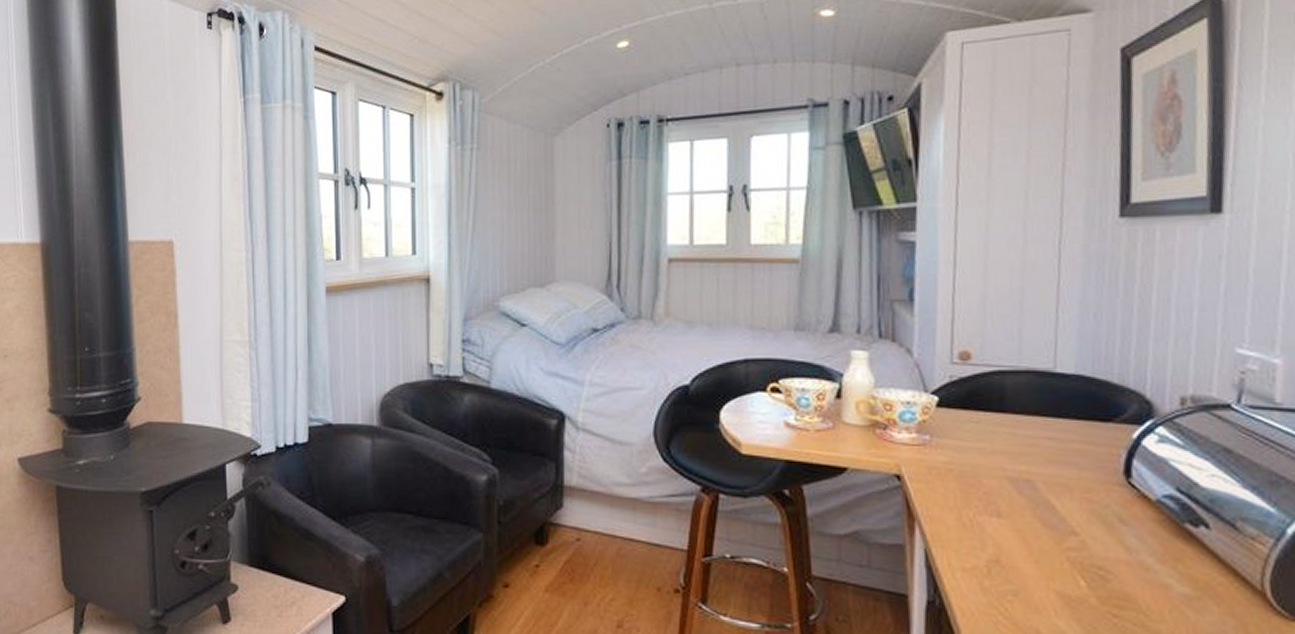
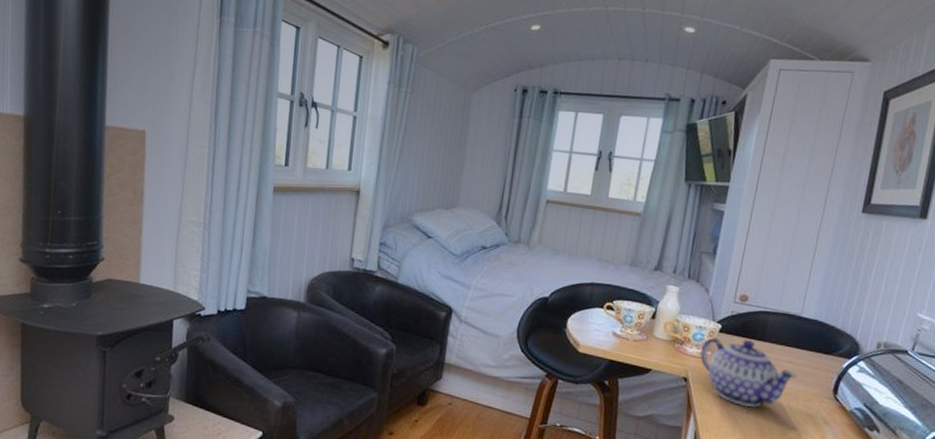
teapot: none [914,412,1064,509] -> present [700,337,797,407]

